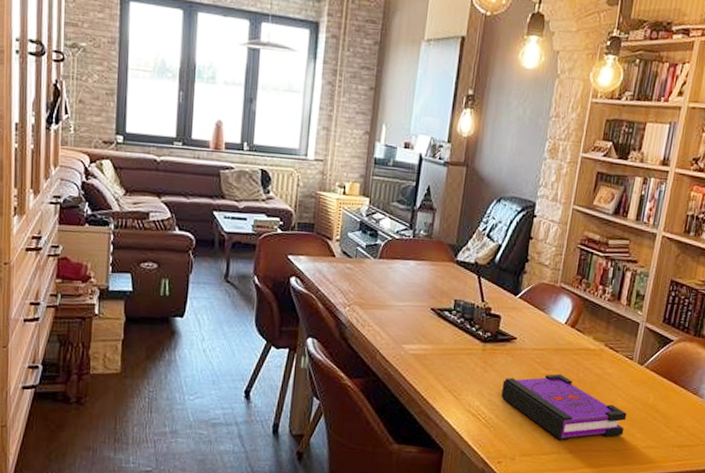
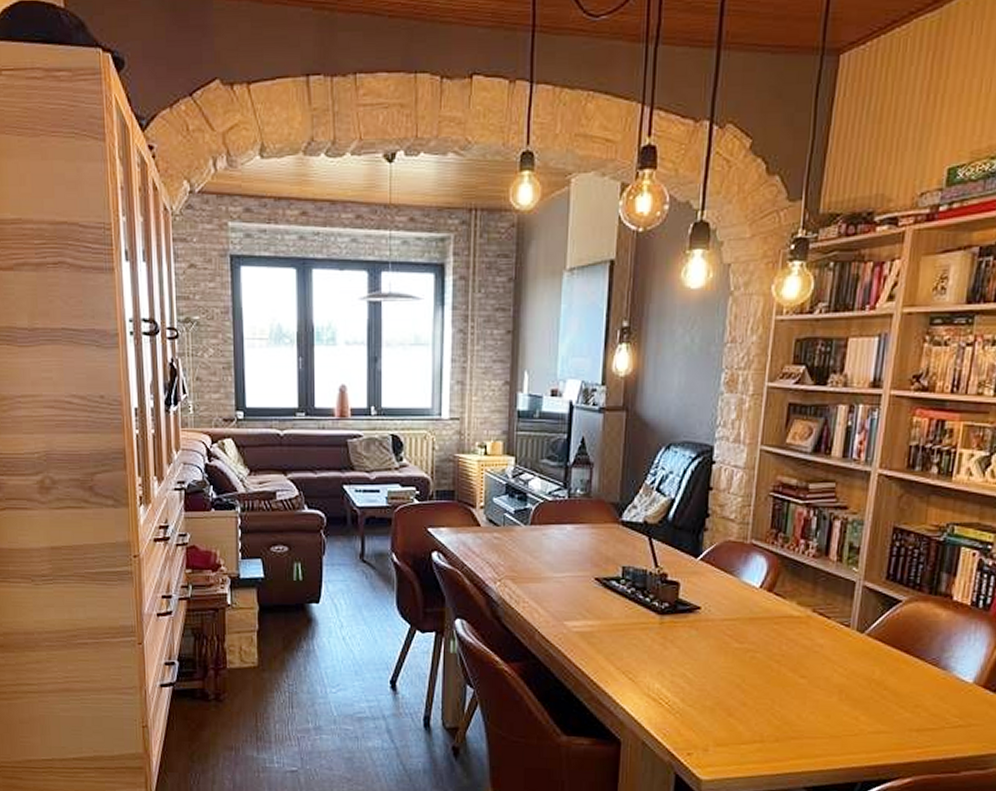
board game: present [501,374,627,441] -> none [686,648,847,727]

